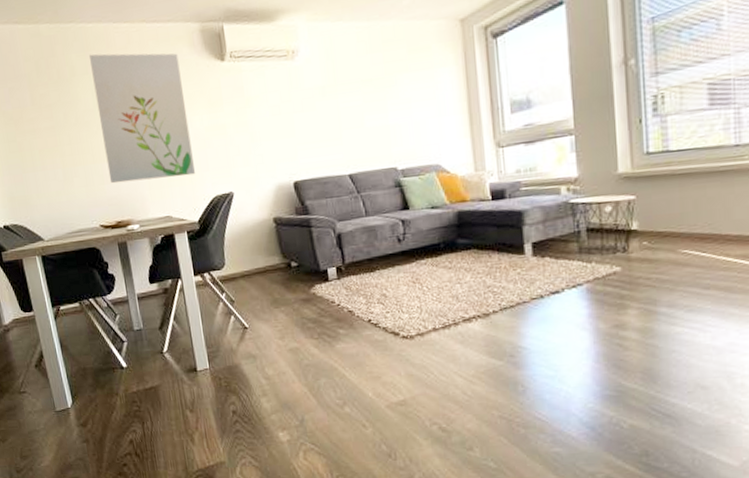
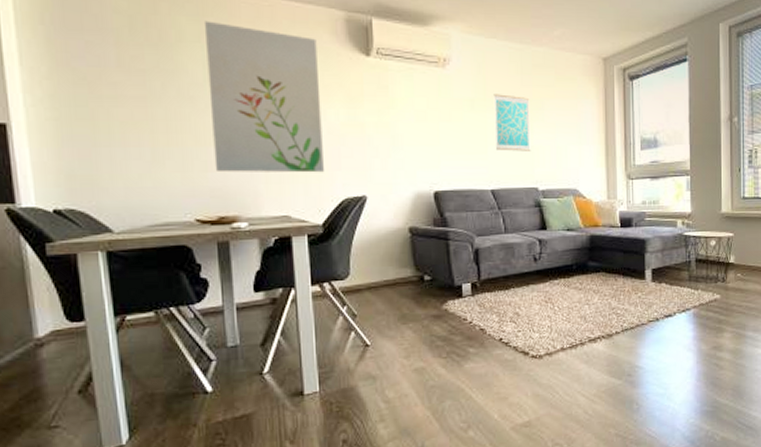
wall art: none [344,75,387,134] -> present [493,94,531,151]

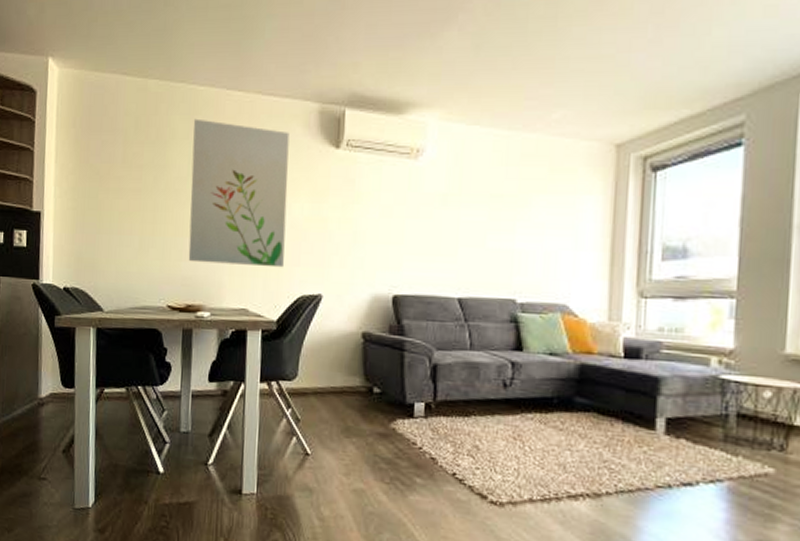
wall art: present [493,94,531,151] -> none [468,188,514,256]

